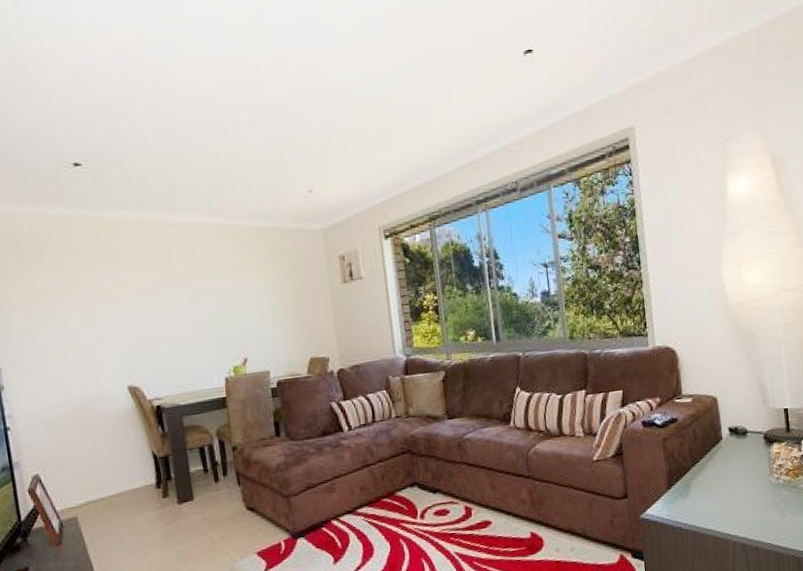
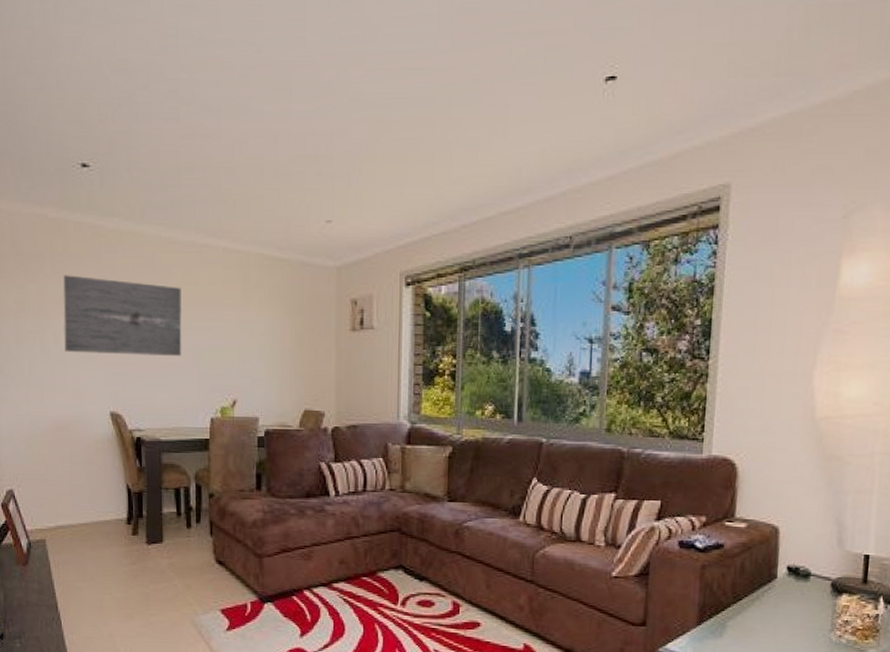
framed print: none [67,263,191,337] -> present [63,275,182,357]

